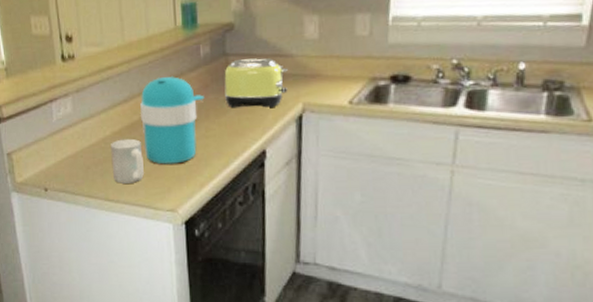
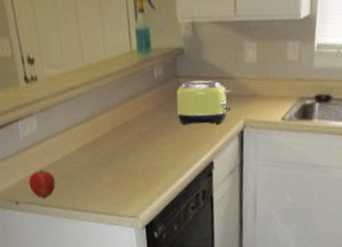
apple: none [59,153,87,186] -> present [28,169,55,198]
mug: present [111,138,144,184] -> none [76,154,107,195]
coffee maker: present [139,76,205,164] -> none [101,97,159,176]

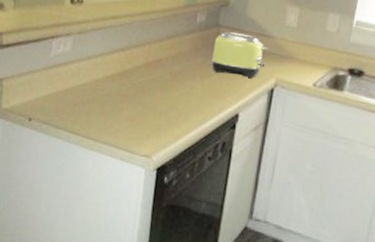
apple: present [28,169,55,198] -> none [47,89,75,120]

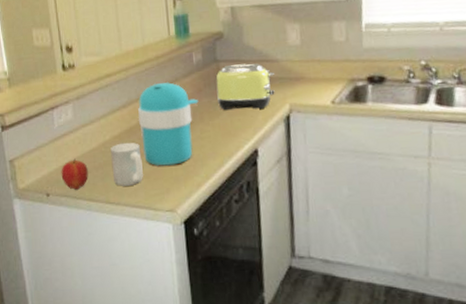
apple: none [47,89,75,120] -> present [61,158,88,190]
mug: none [98,83,130,126] -> present [110,142,143,186]
coffee maker: none [131,35,194,114] -> present [138,82,199,166]

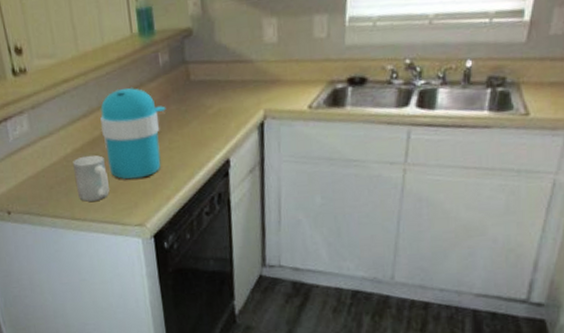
apple: present [61,158,88,190] -> none [21,173,51,207]
toaster: present [216,63,275,110] -> none [184,64,249,118]

